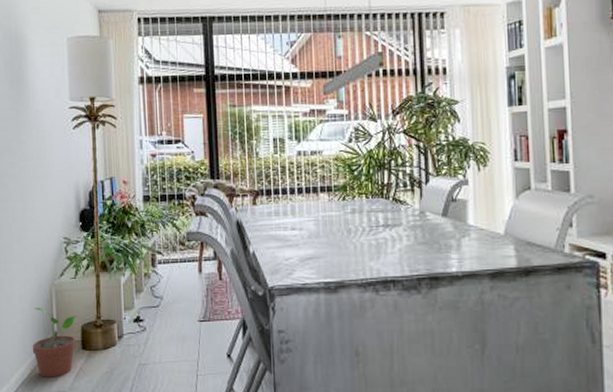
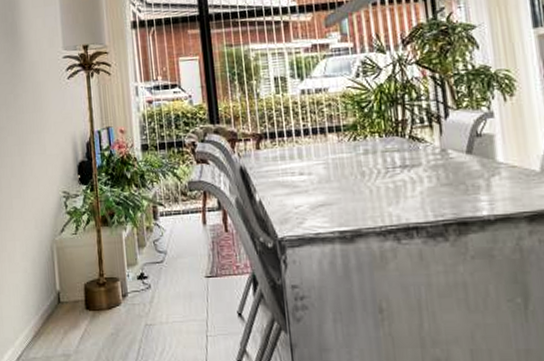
potted plant: present [33,307,76,378] -> none [35,266,80,340]

